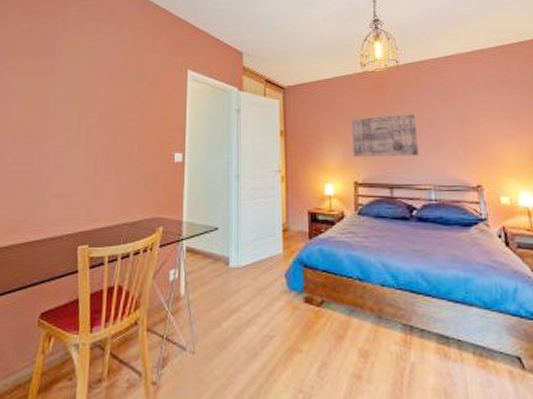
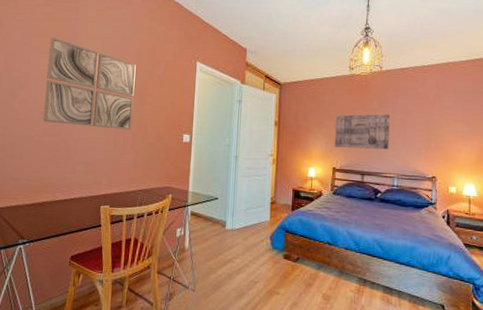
wall art: none [14,54,120,152] -> present [42,36,136,130]

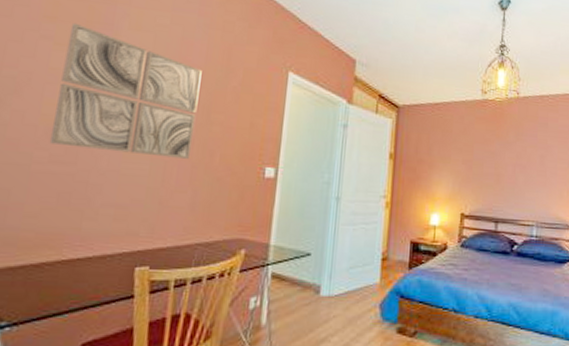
wall art: present [335,114,390,150] -> none [463,148,528,192]

